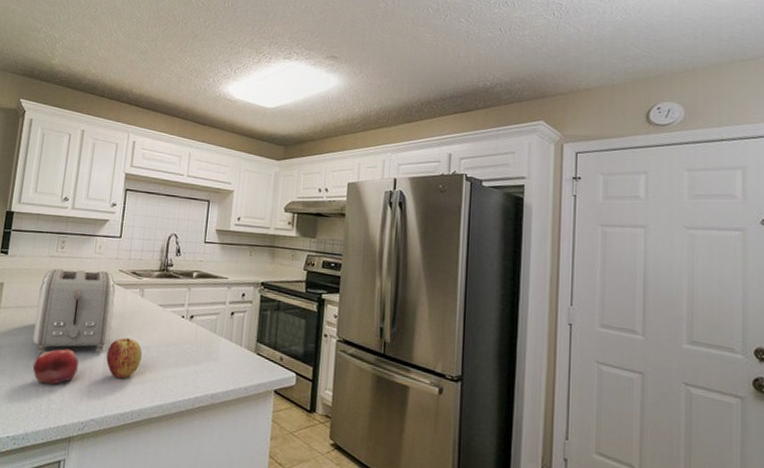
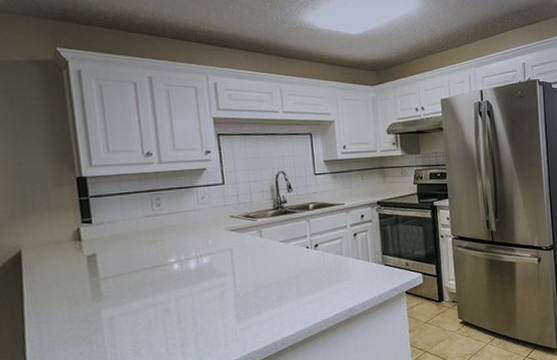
toaster: present [33,268,115,354] -> none [142,220,236,314]
fruit: present [33,349,79,386] -> none [156,302,208,342]
apple: present [106,337,143,379] -> none [235,278,274,317]

